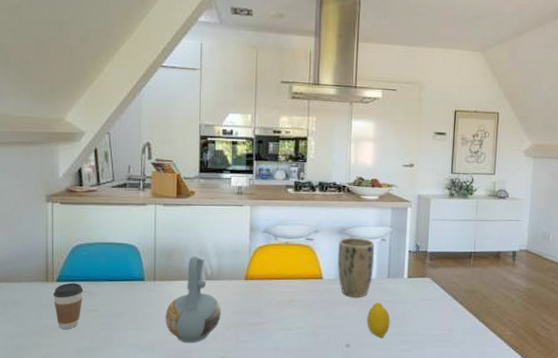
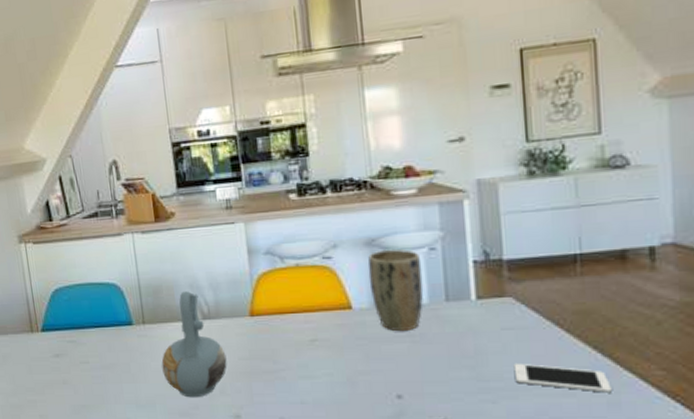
coffee cup: present [54,283,84,329] -> none [40,332,71,385]
fruit: present [367,302,390,339] -> none [422,335,459,386]
cell phone: none [425,323,482,346] -> present [513,363,612,393]

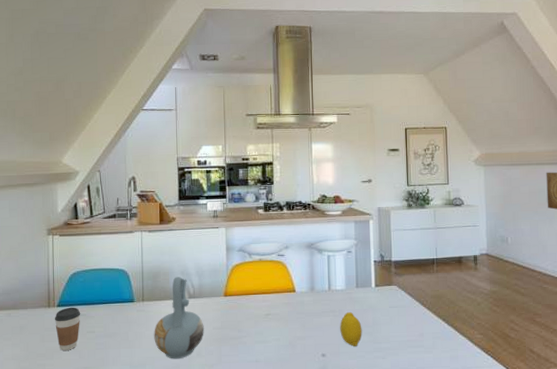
coffee cup: none [40,332,71,385] -> present [55,307,81,351]
plant pot: present [368,248,424,332] -> none [308,251,343,309]
fruit: none [422,335,459,386] -> present [340,311,362,347]
cell phone: present [513,363,612,393] -> none [396,330,453,350]

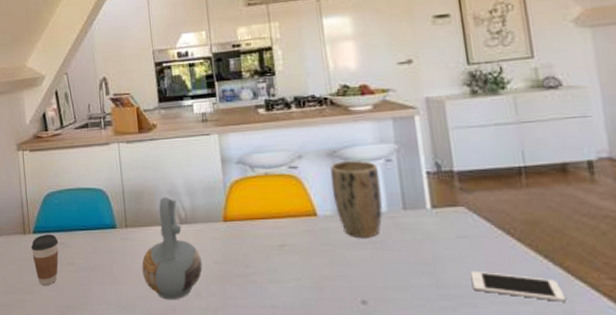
plant pot: none [308,251,343,309] -> present [330,160,383,239]
fruit: present [340,311,362,347] -> none [384,242,419,293]
cell phone: none [396,330,453,350] -> present [470,270,566,302]

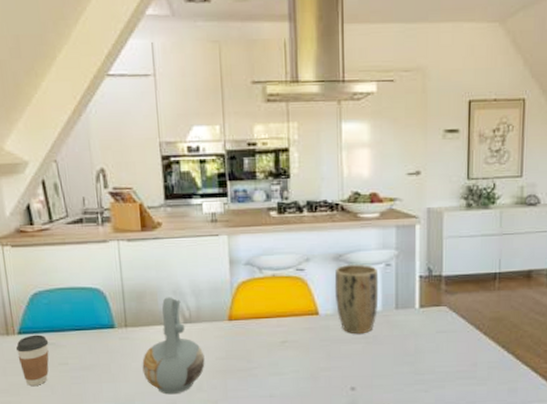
cell phone: present [470,270,566,302] -> none [443,359,512,382]

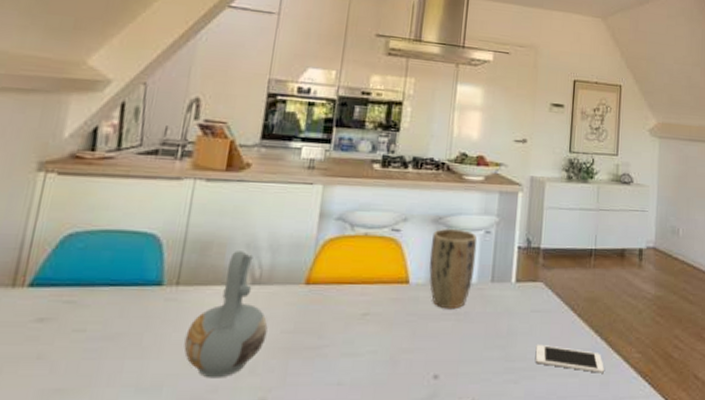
coffee cup: present [16,334,49,386] -> none [16,288,69,360]
cell phone: none [443,359,512,382] -> present [535,344,604,373]

